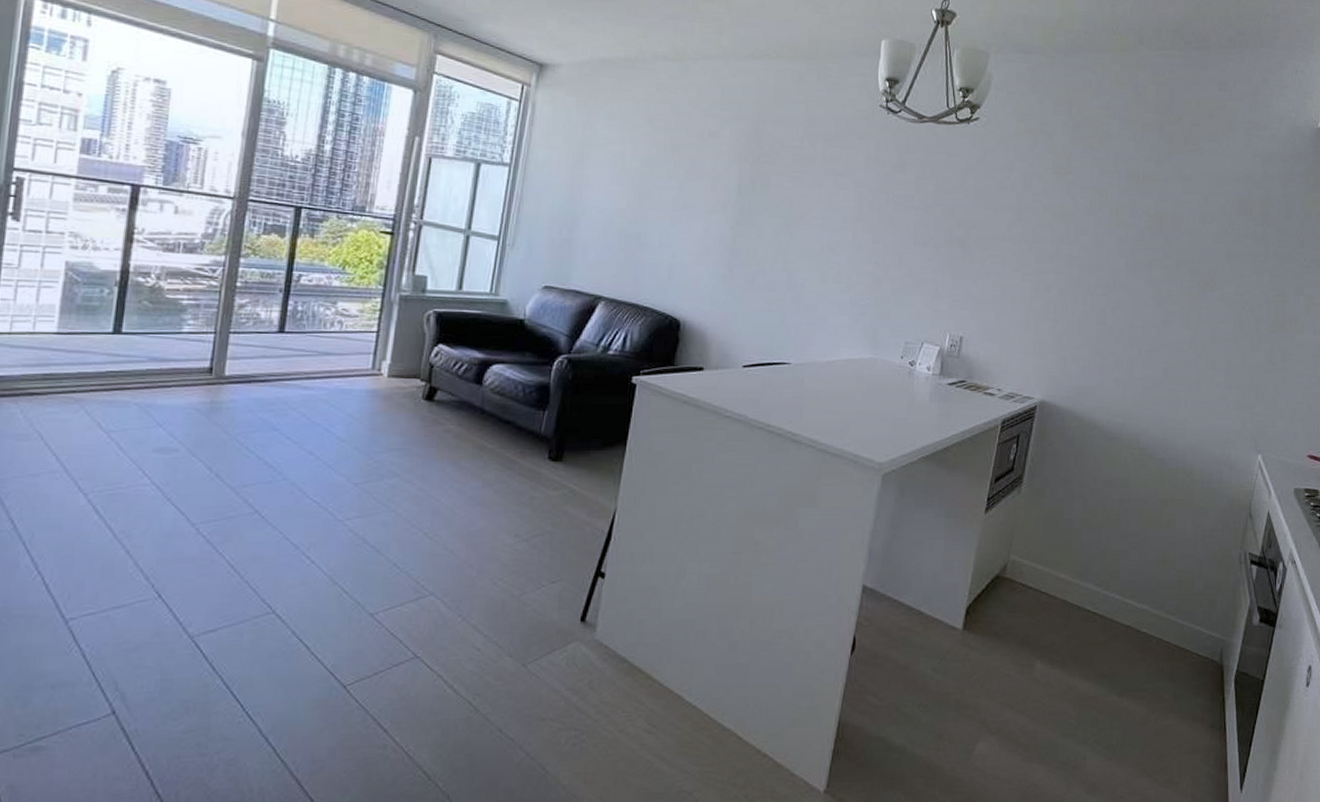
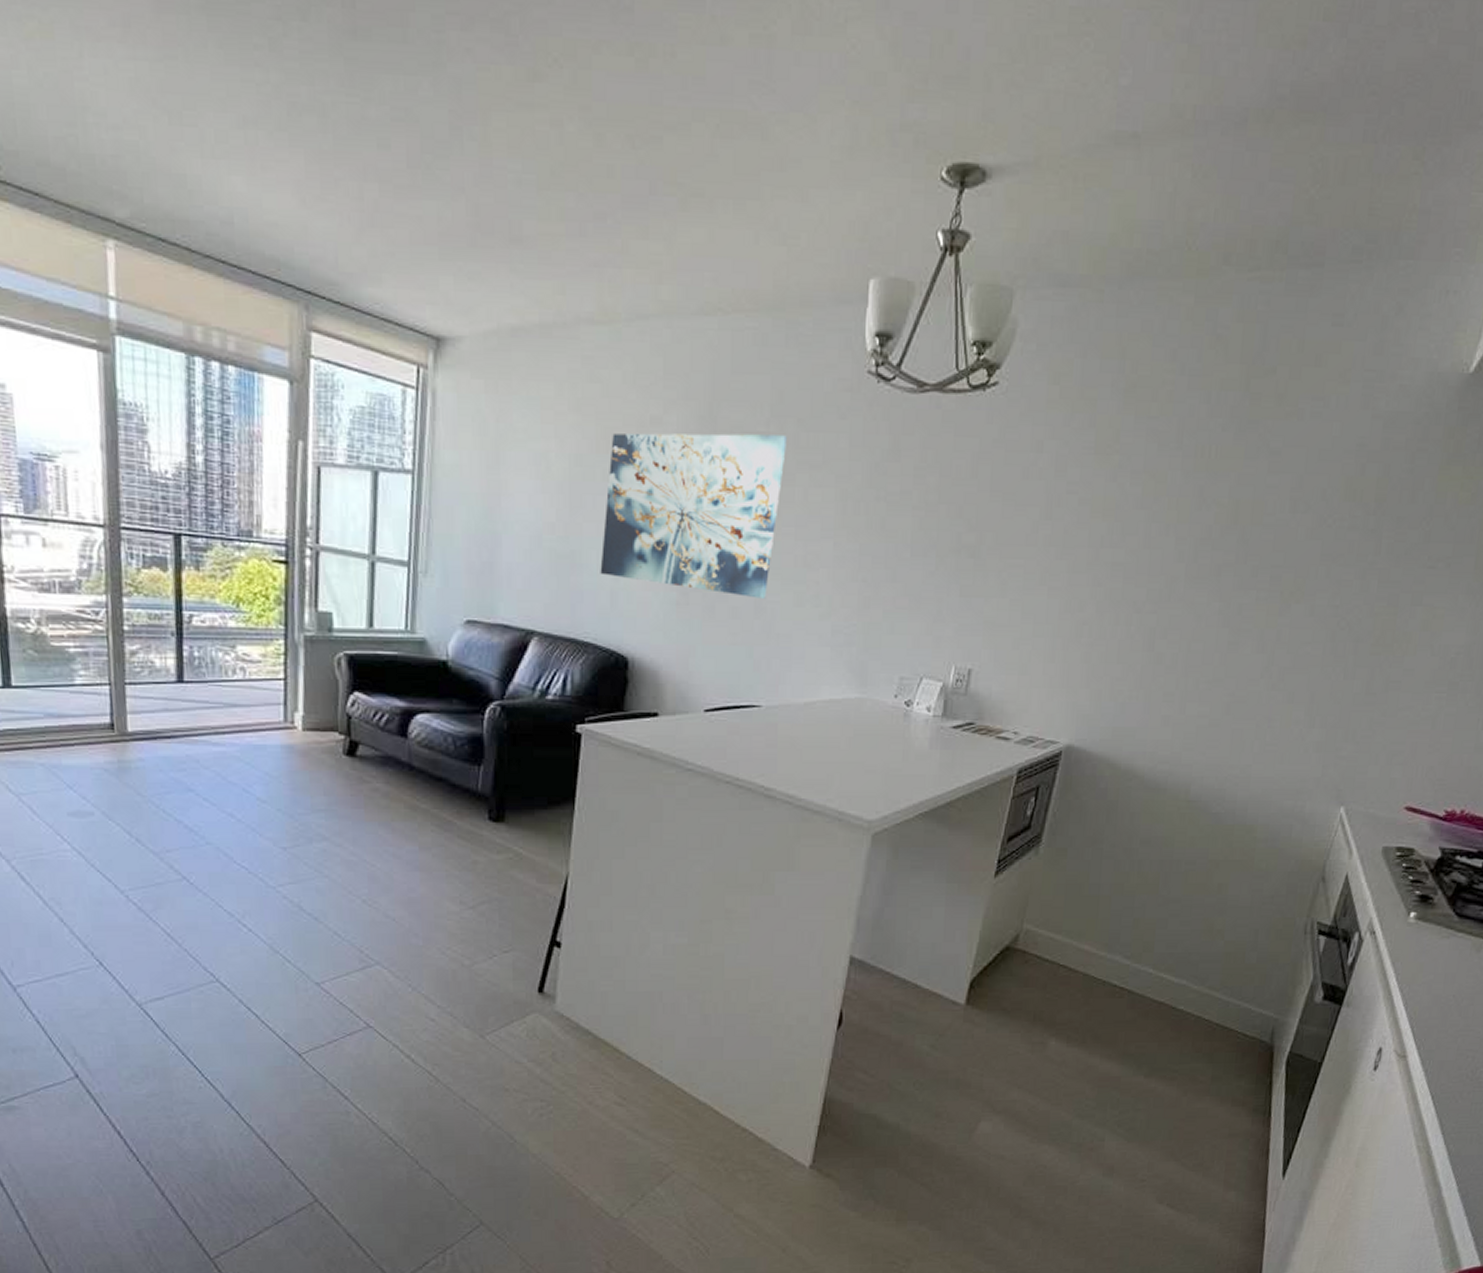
wall art: none [661,142,816,275] -> present [600,433,787,599]

